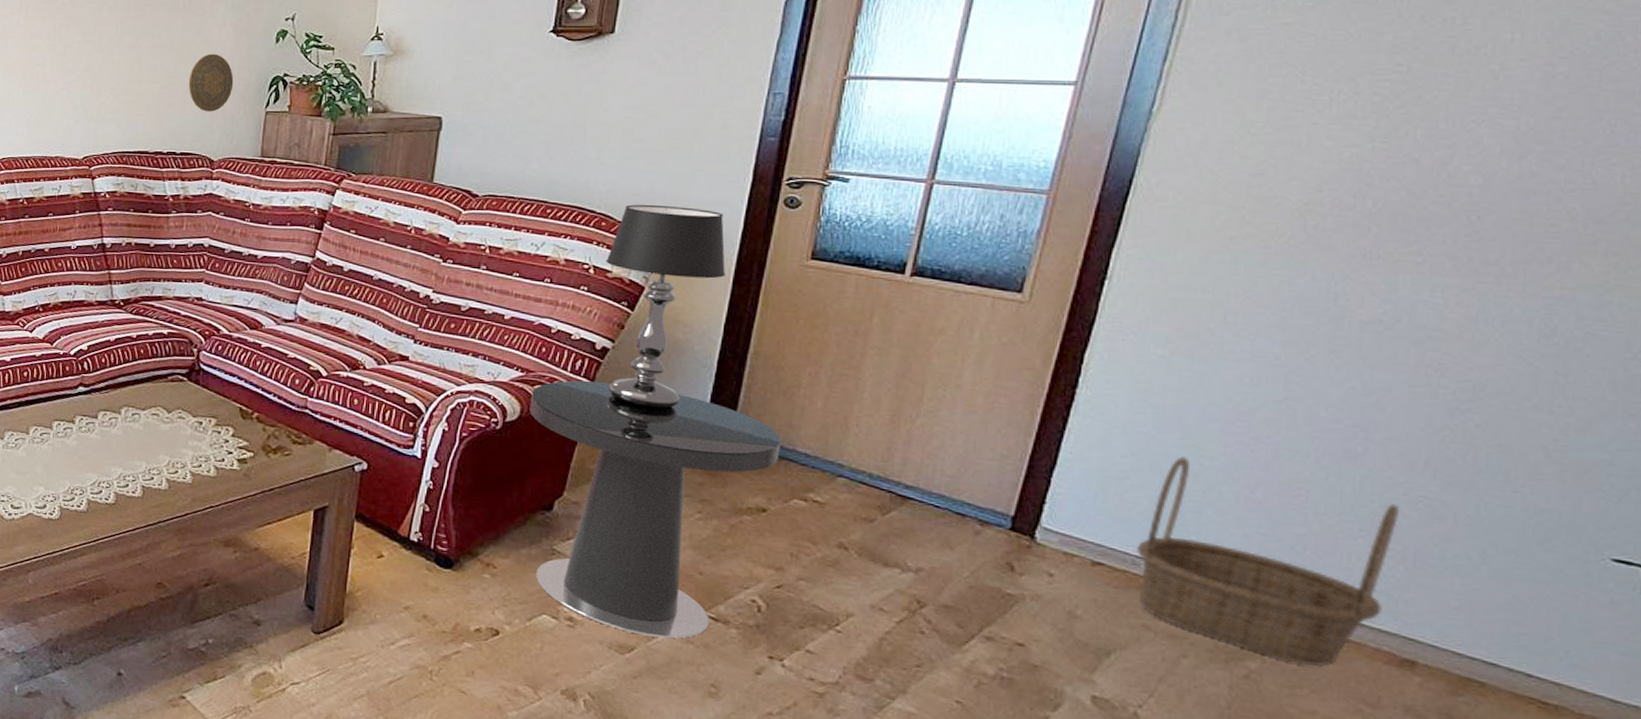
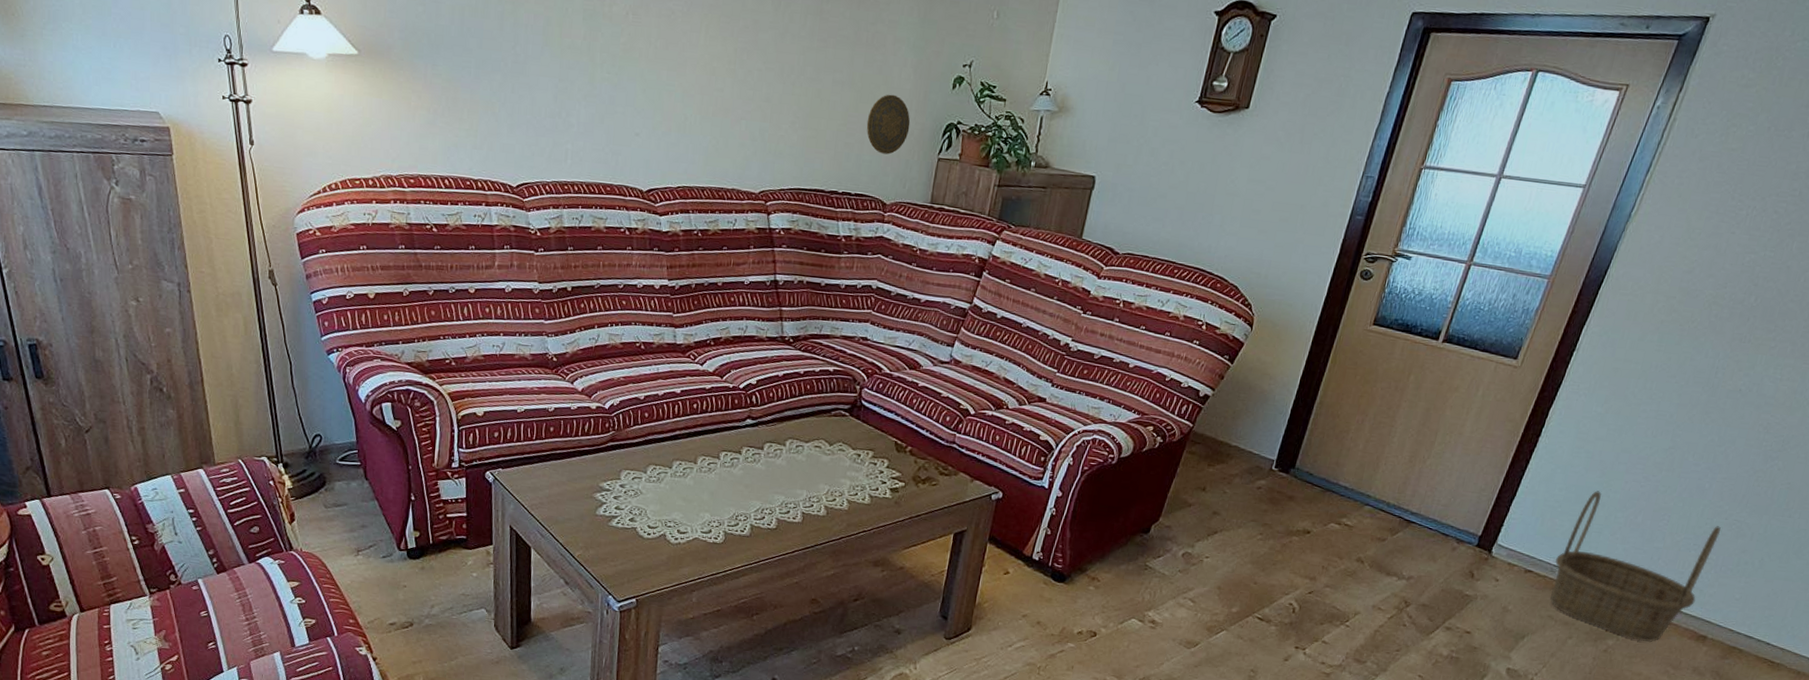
side table: present [529,380,781,639] -> none [1130,422,1329,635]
table lamp: present [605,204,726,410] -> none [1205,269,1313,449]

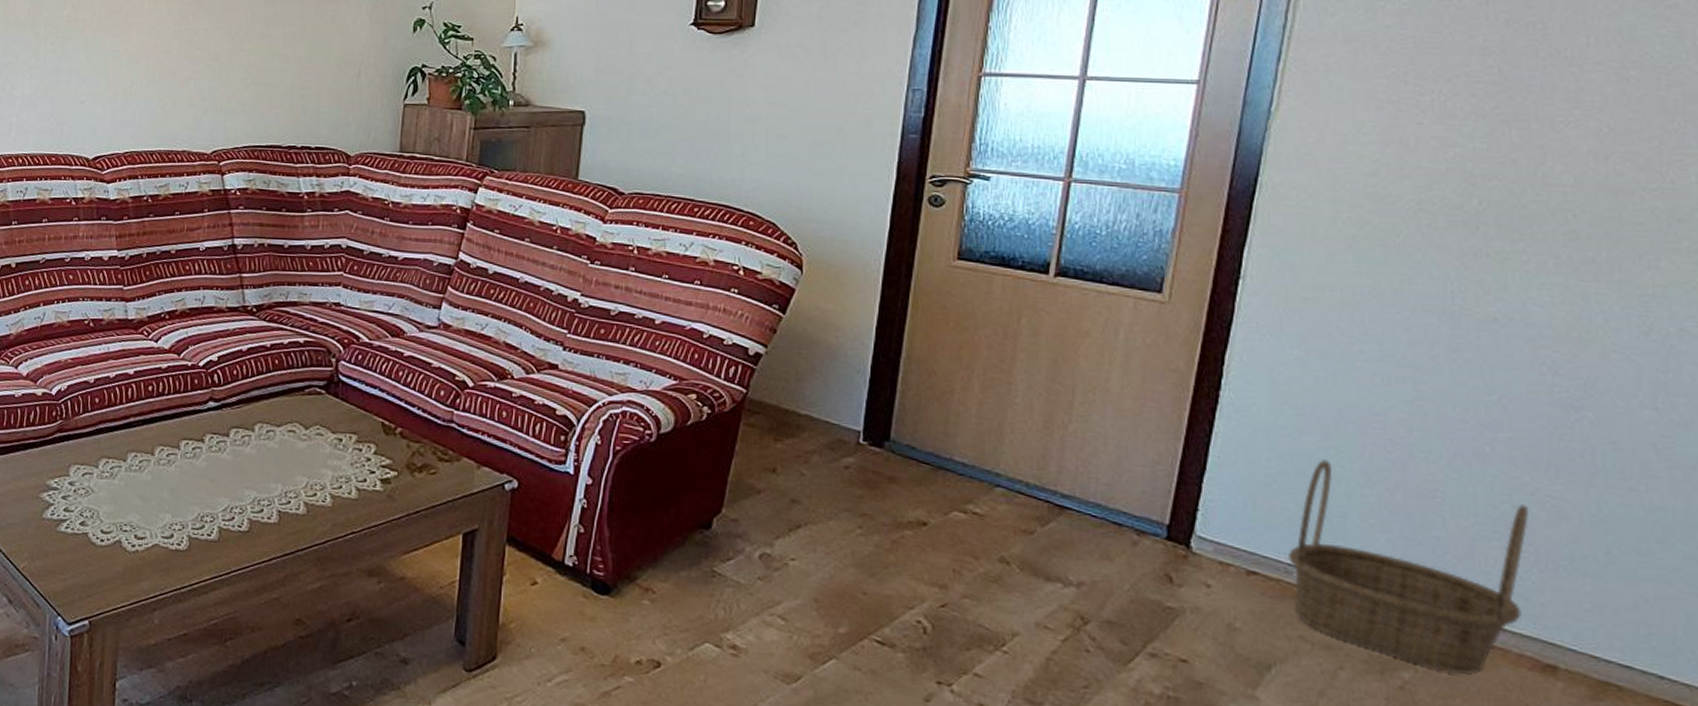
decorative plate: present [866,94,911,155] -> none [322,42,370,104]

